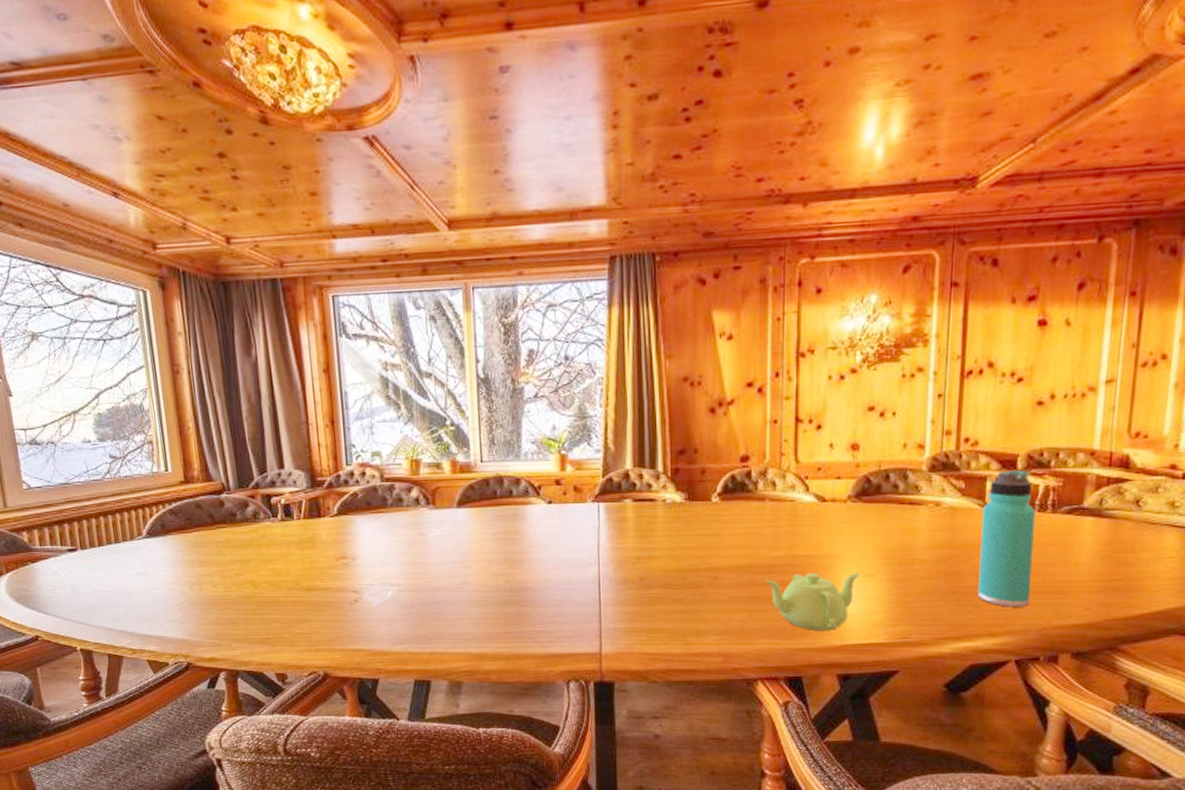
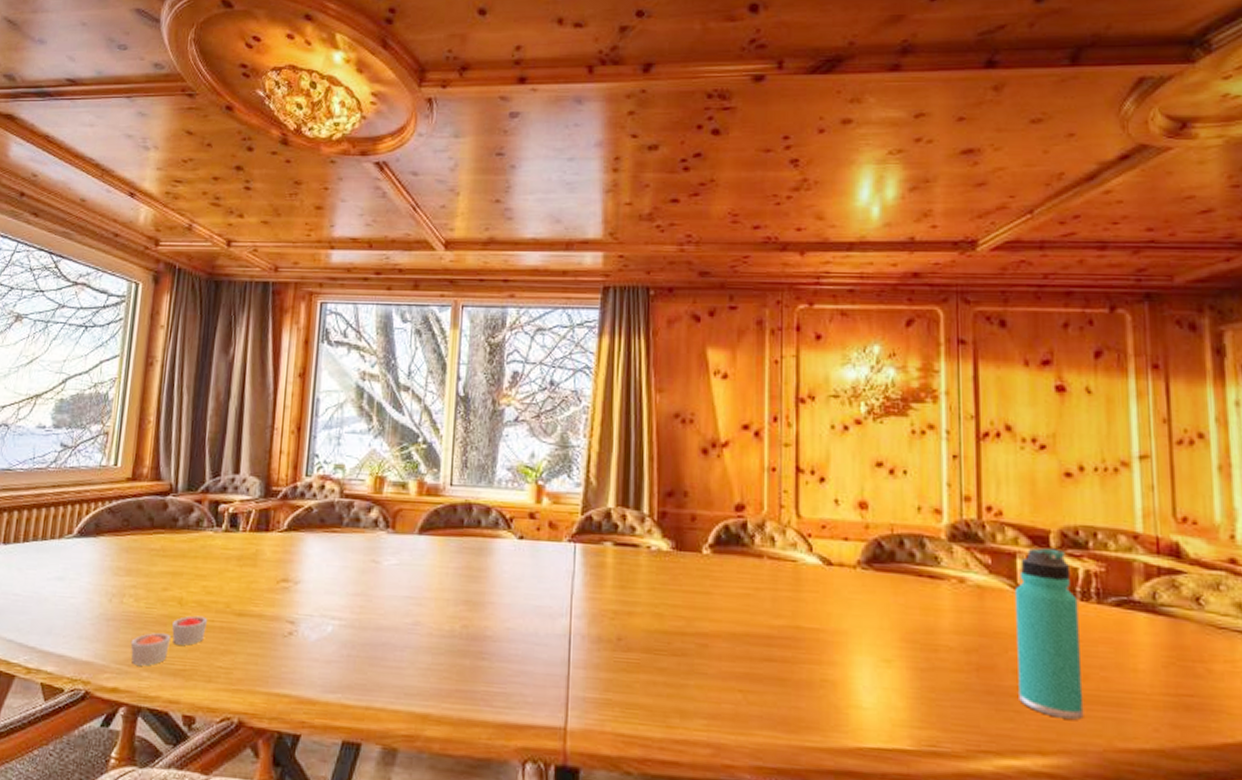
candle: none [217,594,282,638] -> present [130,615,208,666]
teapot: present [765,573,860,631] -> none [763,650,875,727]

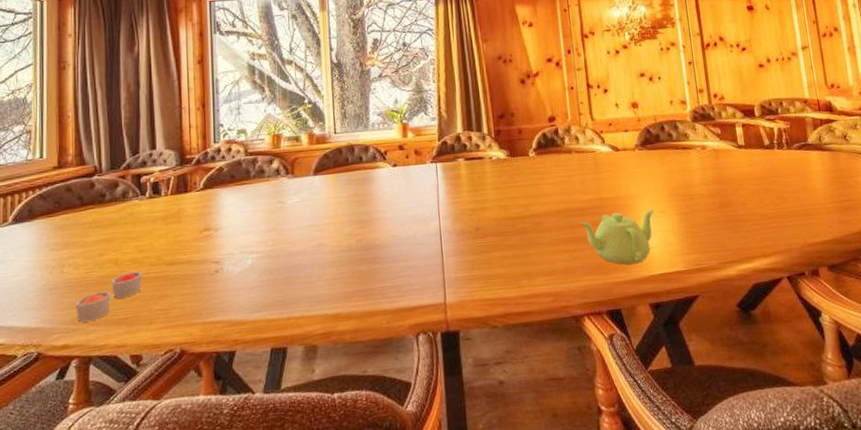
teapot: none [763,650,875,727] -> present [580,210,654,265]
thermos bottle: present [1014,548,1084,720] -> none [737,116,788,230]

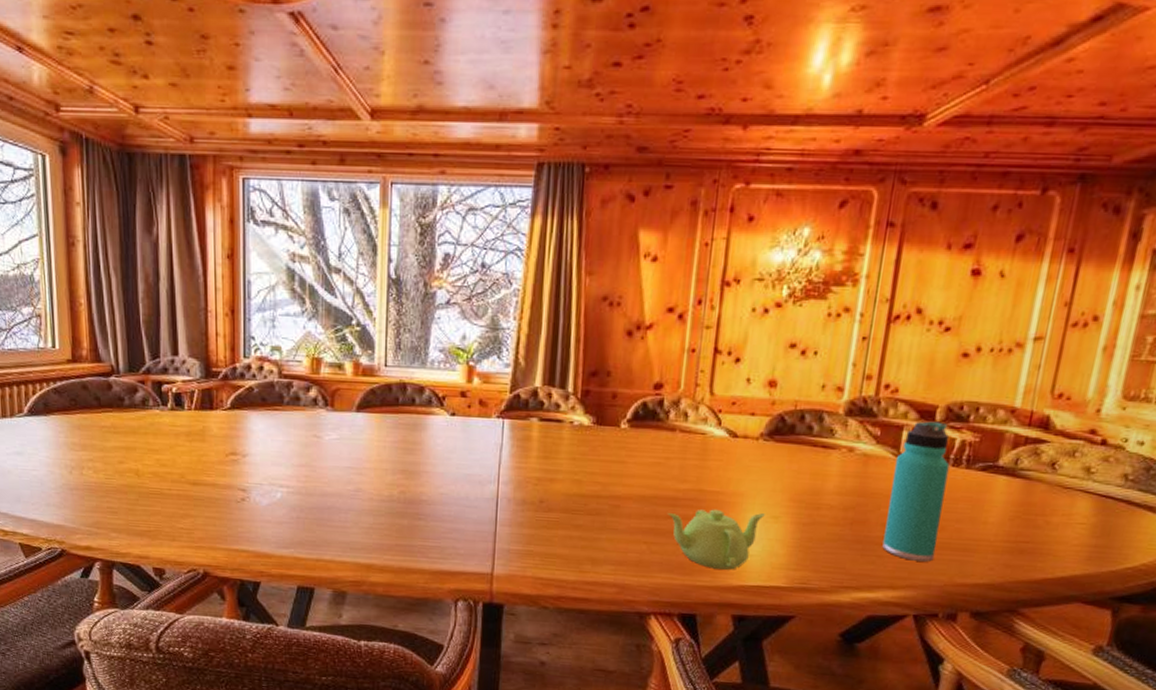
candle: present [75,271,143,323] -> none [96,485,166,528]
thermos bottle: none [737,116,788,230] -> present [882,421,950,562]

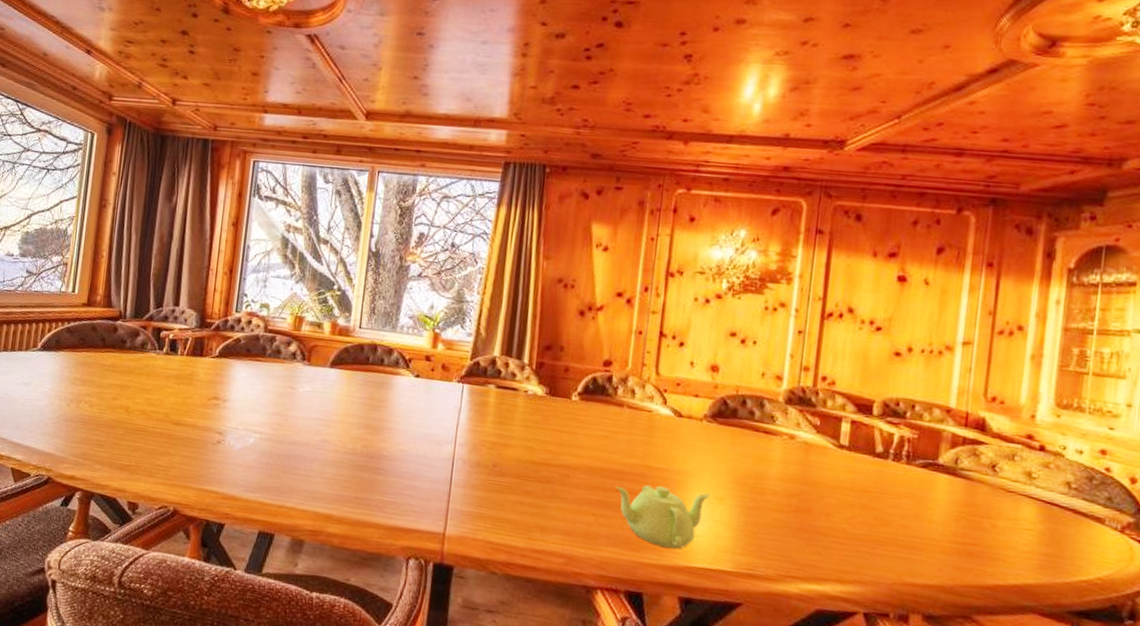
thermos bottle: present [882,421,950,562] -> none [828,414,890,557]

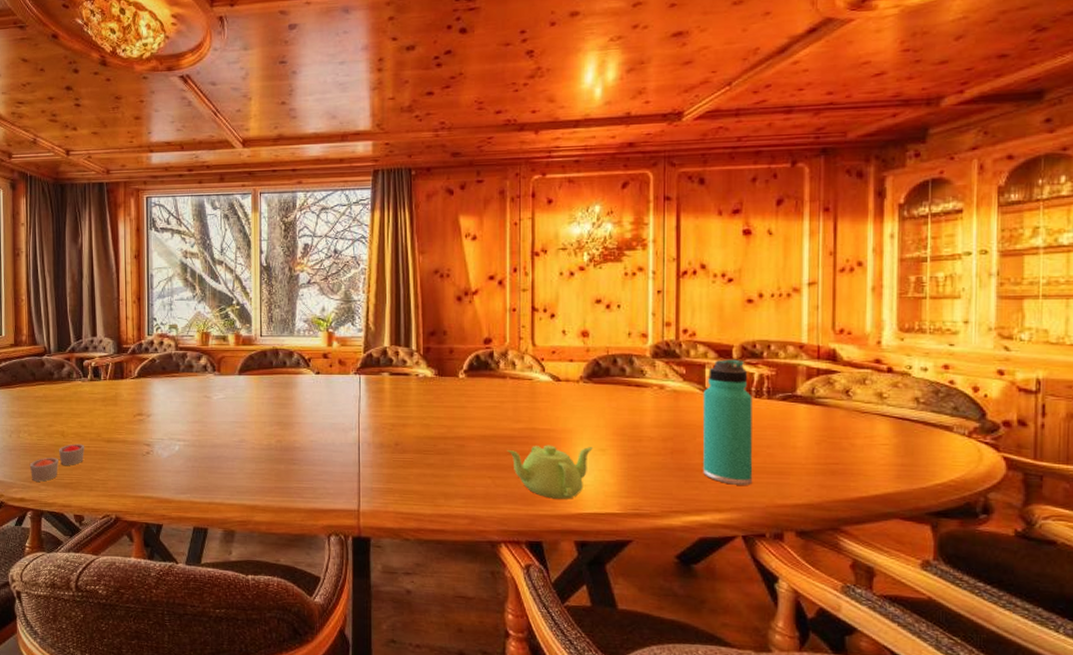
candle: none [85,422,150,460] -> present [29,444,85,482]
thermos bottle: none [828,414,890,557] -> present [702,359,753,485]

